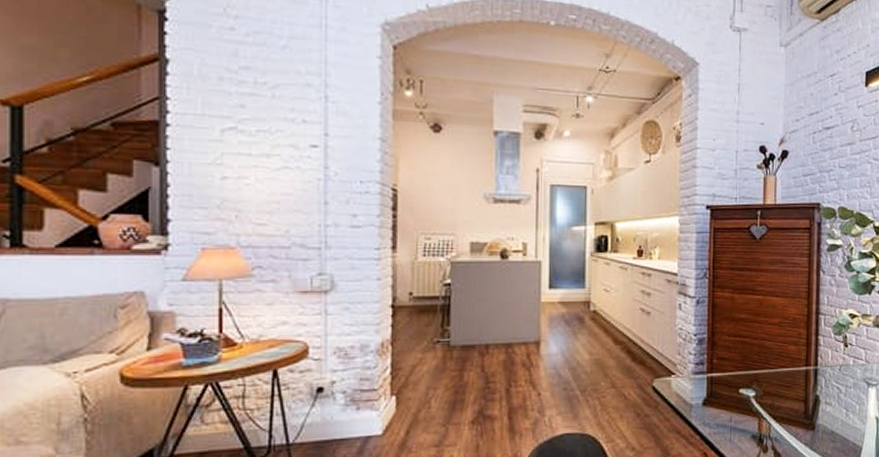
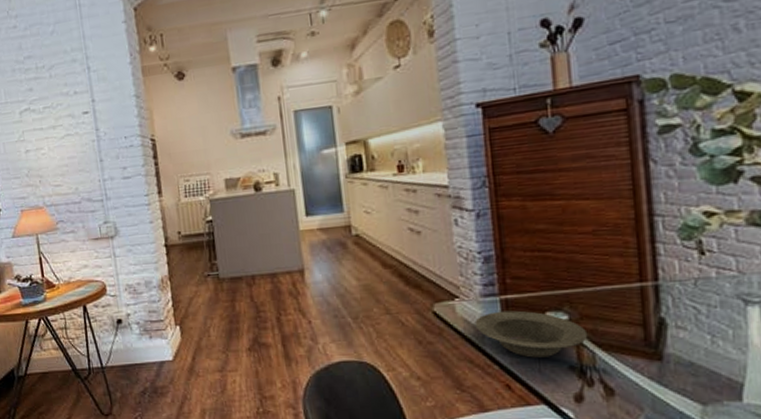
bowl: none [685,387,768,429] -> present [475,310,588,358]

